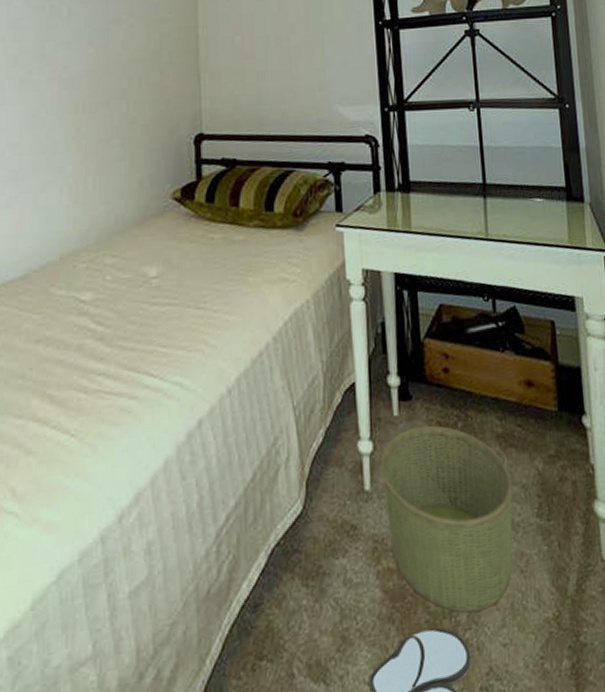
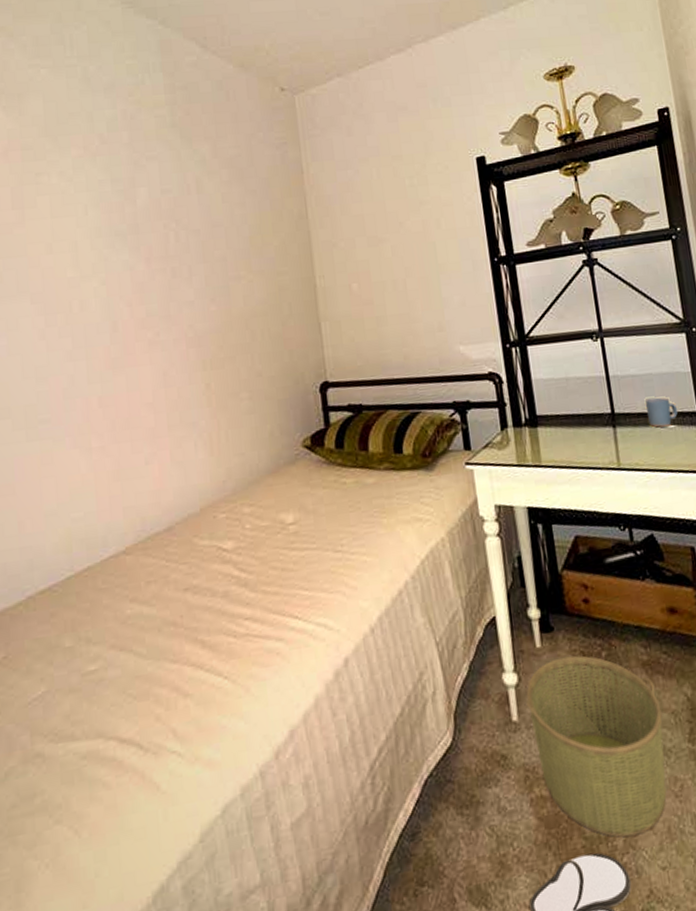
mug: none [515,170,547,200] -> present [644,397,678,428]

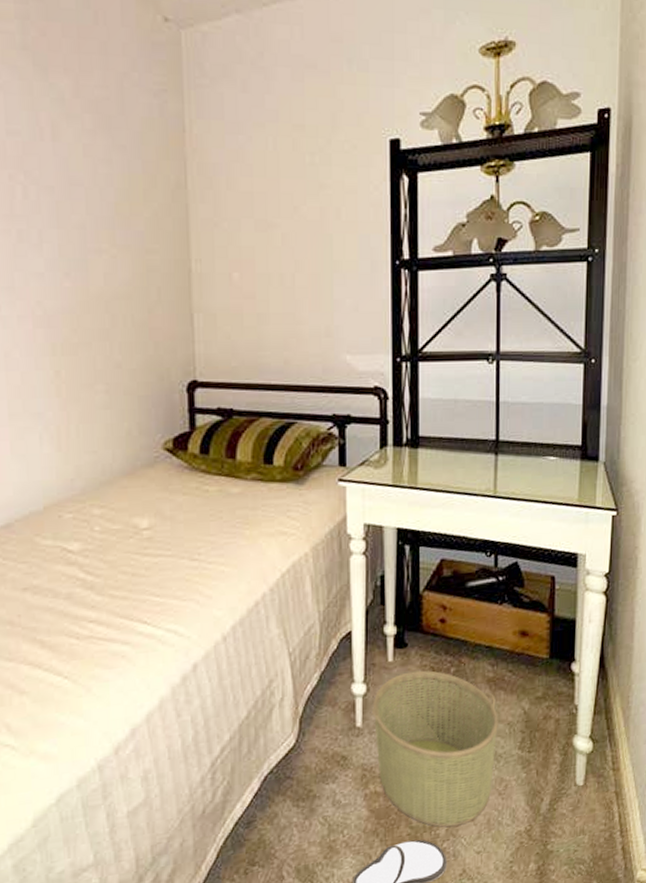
mug: present [644,397,678,428] -> none [531,427,563,458]

